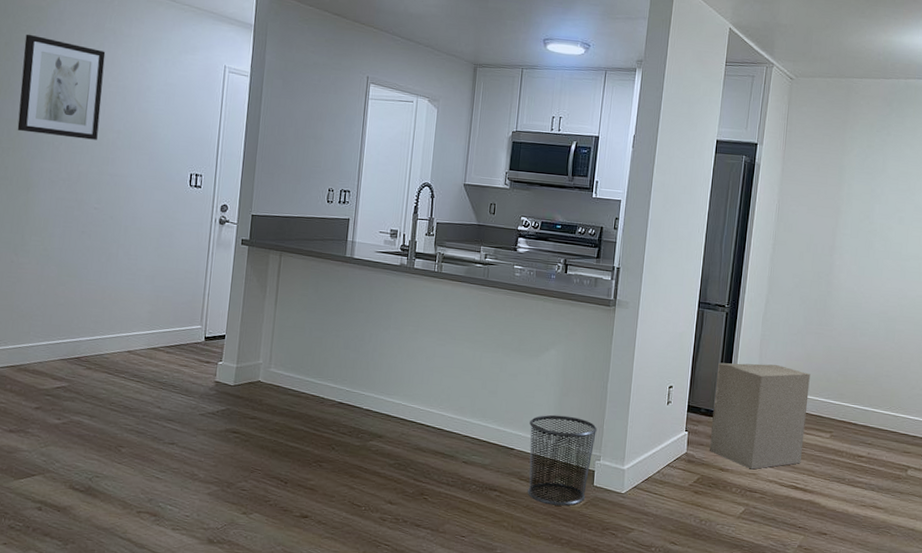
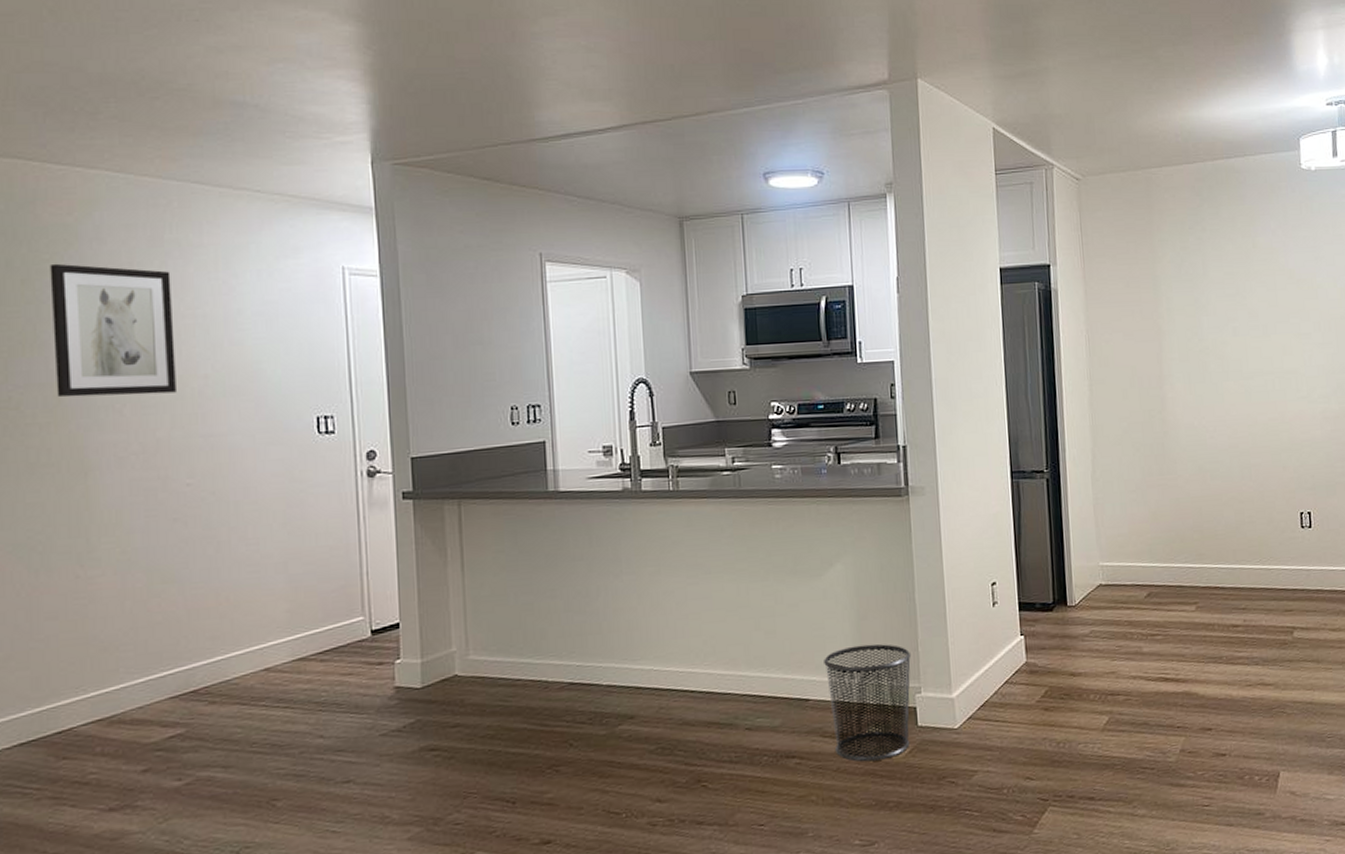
cardboard box: present [709,362,810,470] -> none [1047,532,1167,668]

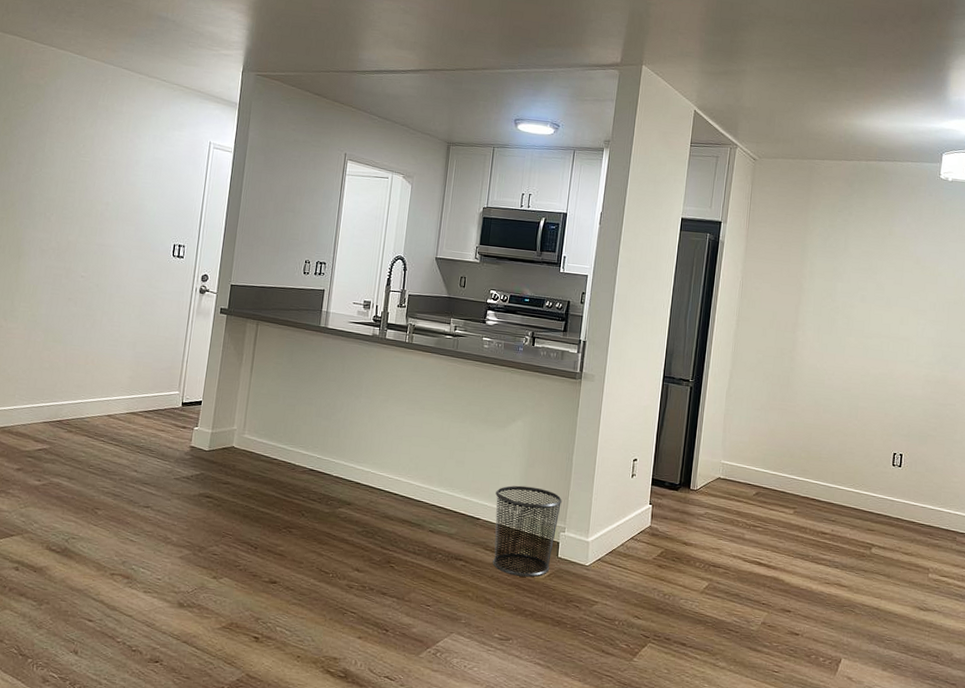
wall art: present [50,263,176,398] -> none [11,110,98,211]

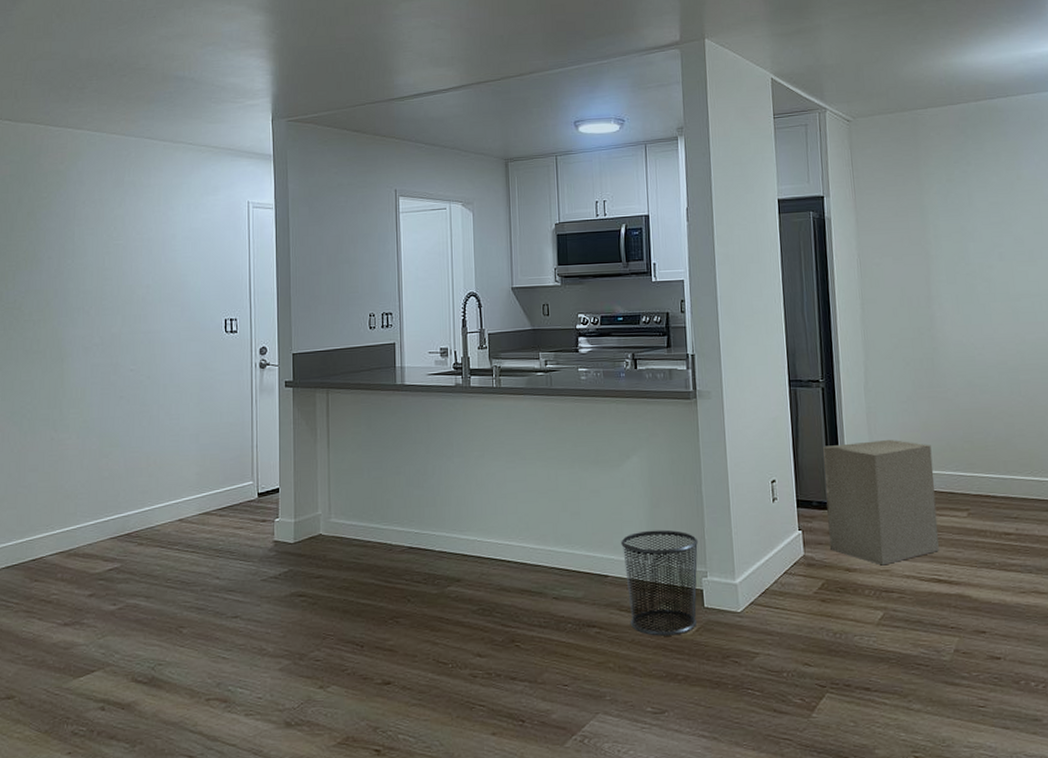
cardboard box: none [672,436,774,544] -> present [822,440,939,566]

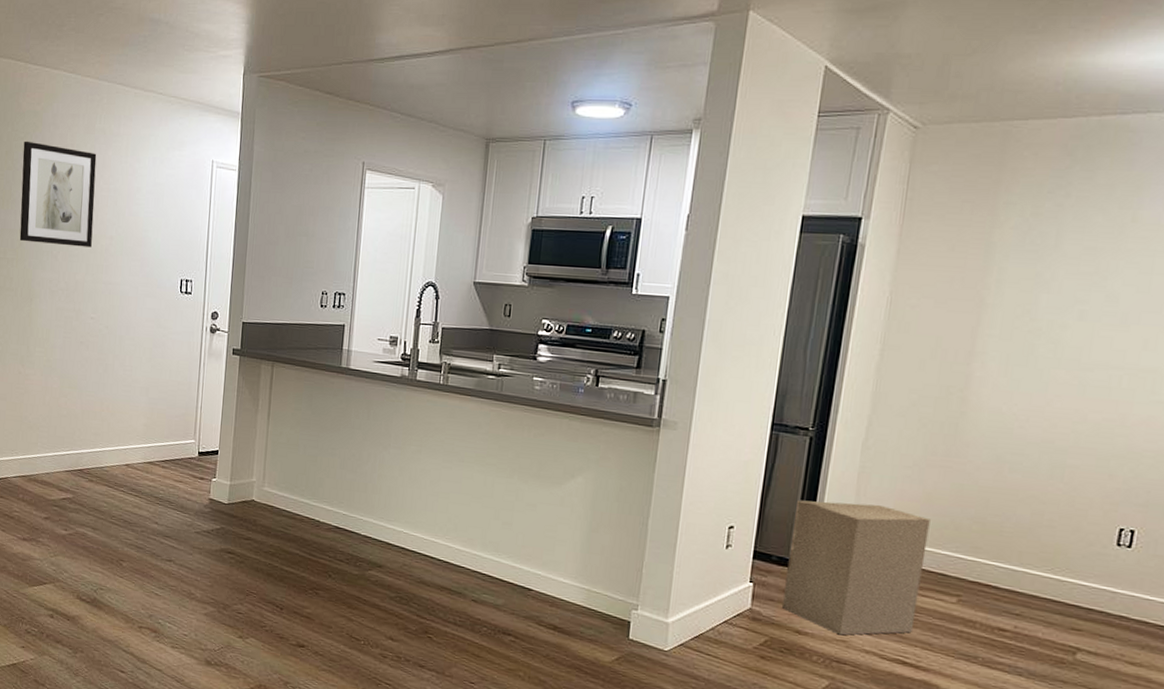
wall art: none [46,200,128,301] -> present [19,141,97,248]
waste bin: present [621,529,699,636] -> none [548,553,635,660]

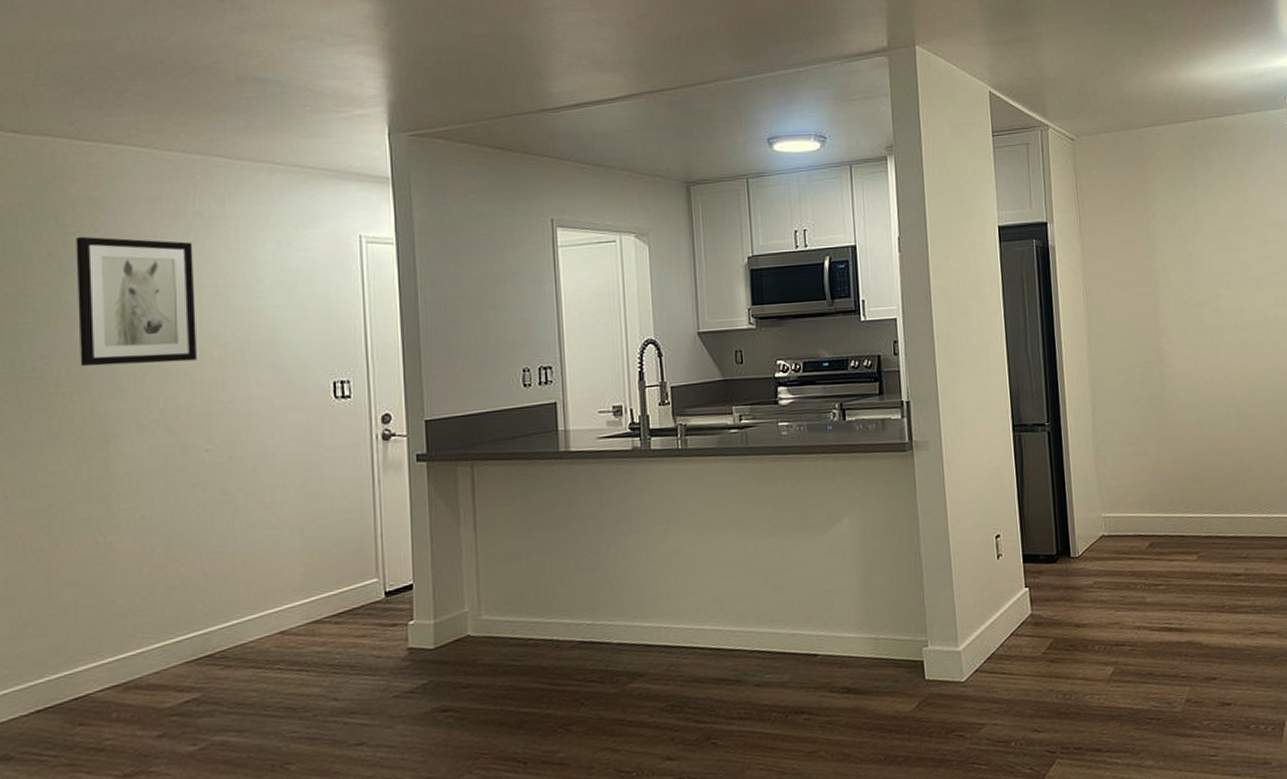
cardboard box: present [781,500,930,636] -> none [1049,483,1170,618]

